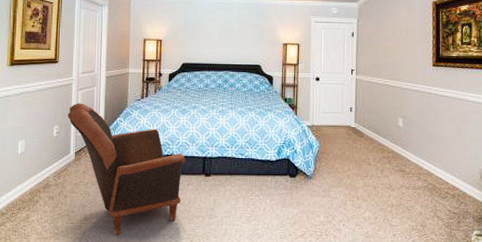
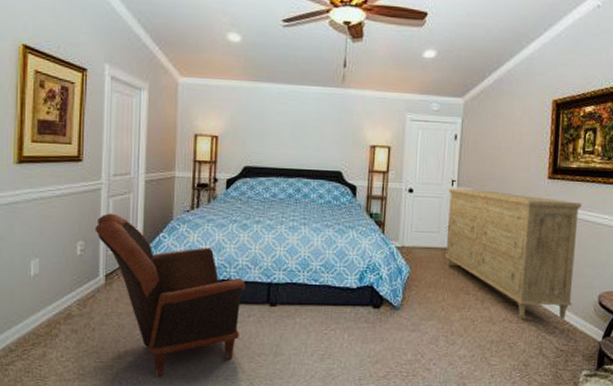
dresser: none [348,76,463,186] -> present [444,188,582,319]

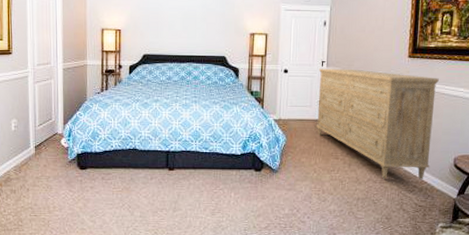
armchair: present [95,213,245,376] -> none [25,96,148,227]

